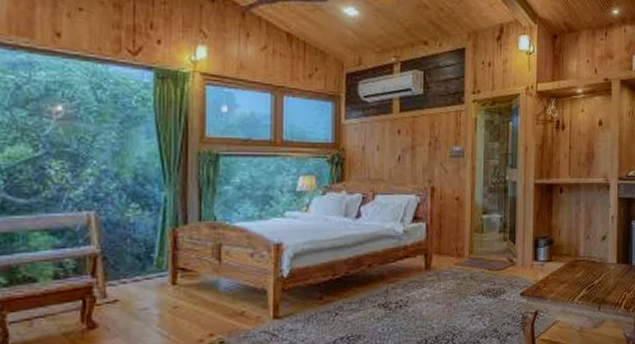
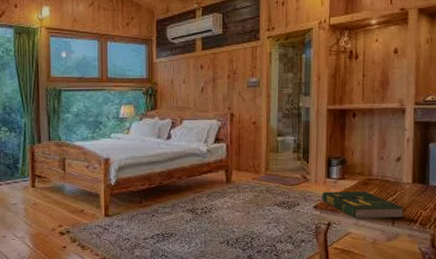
book: none [529,274,610,306] -> present [322,191,404,219]

